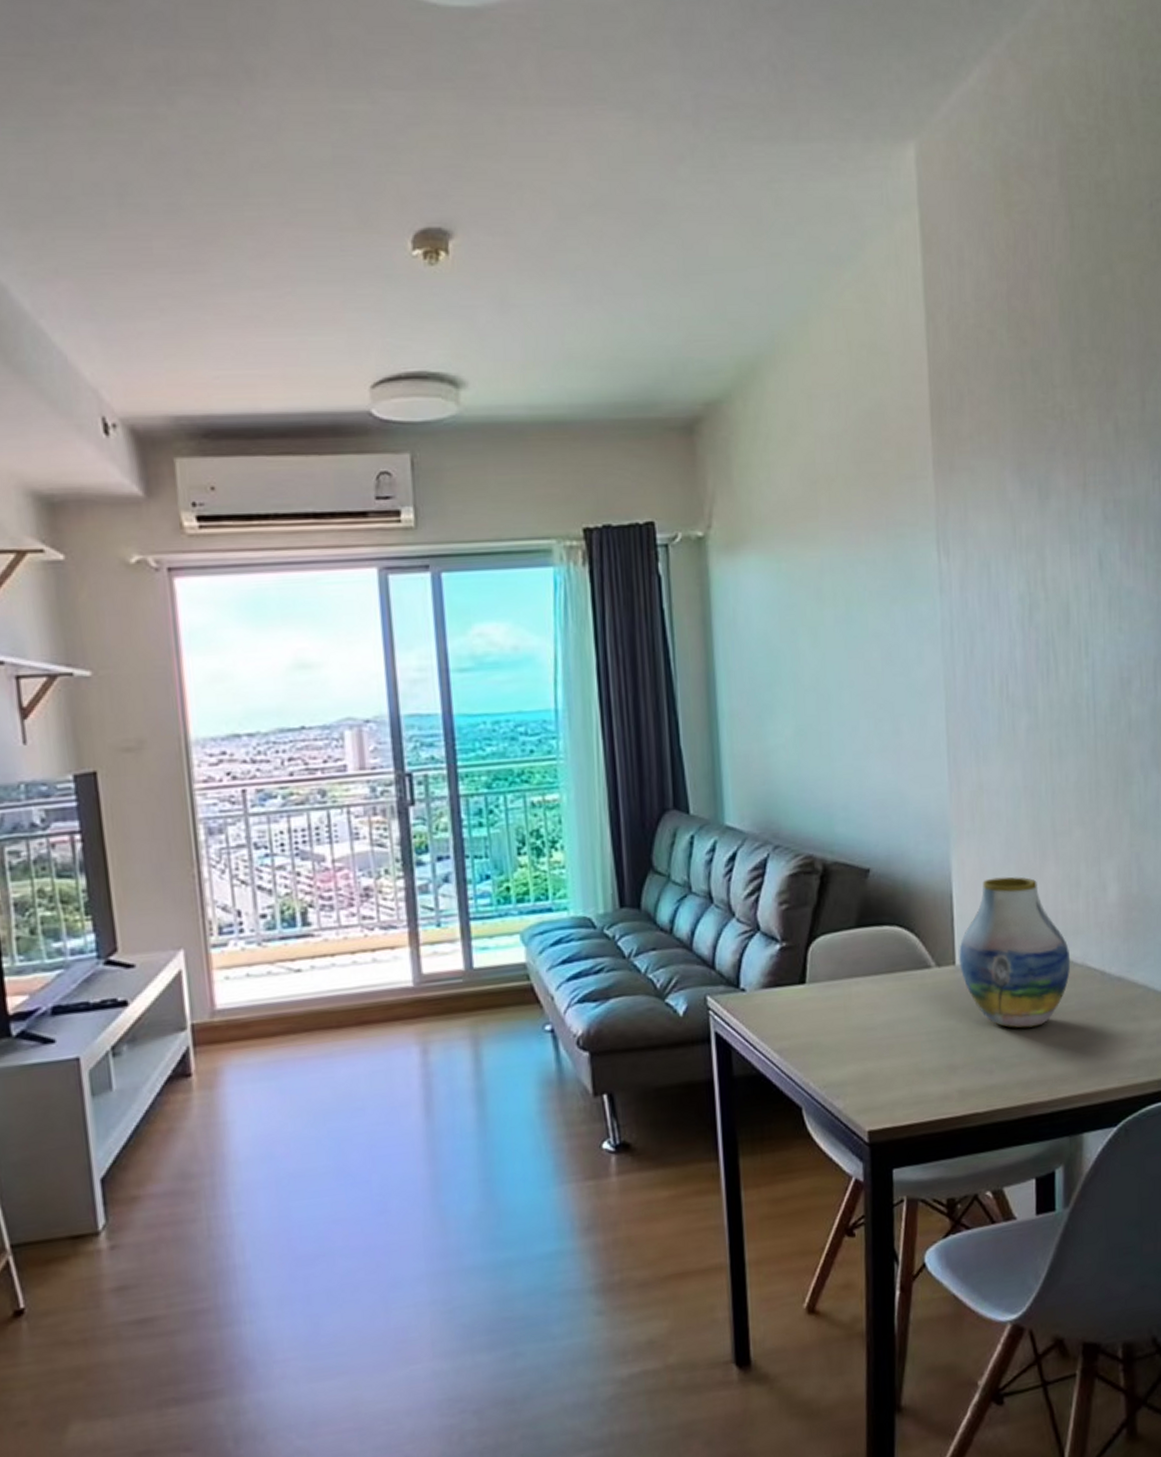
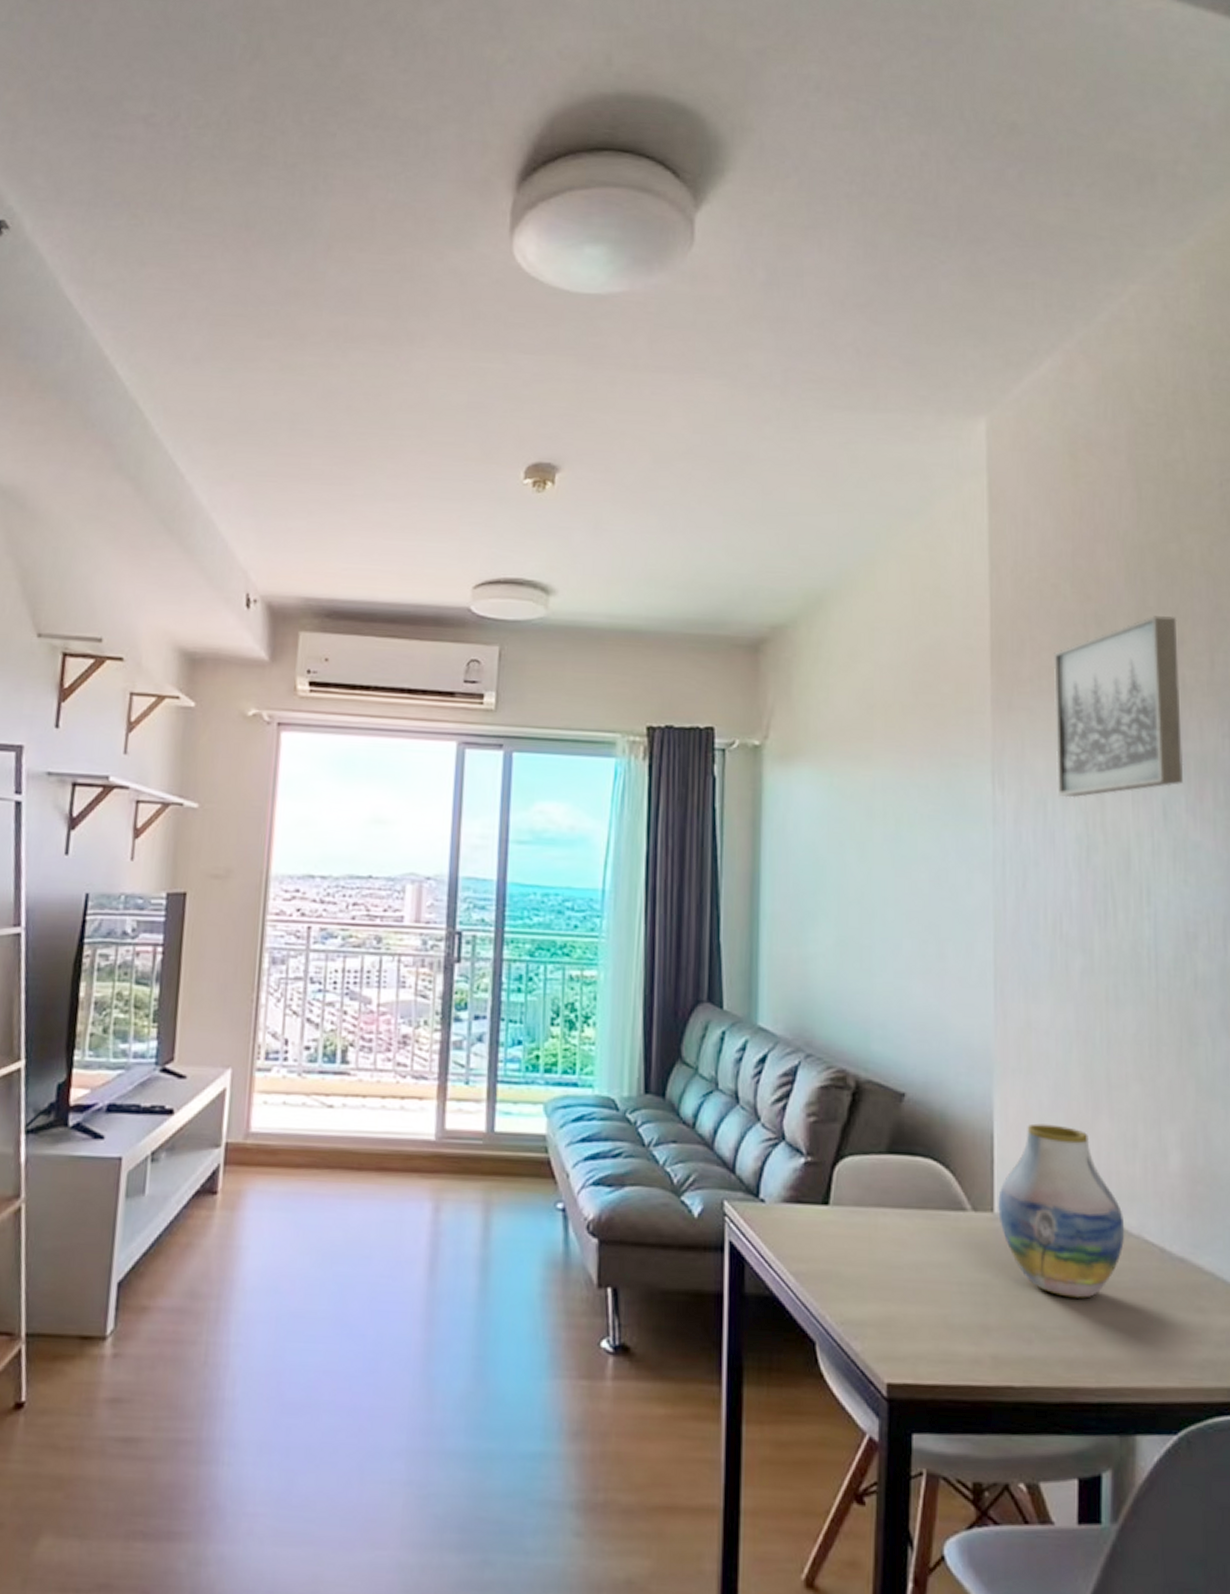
wall art: none [991,355,1118,558] -> present [1053,616,1184,798]

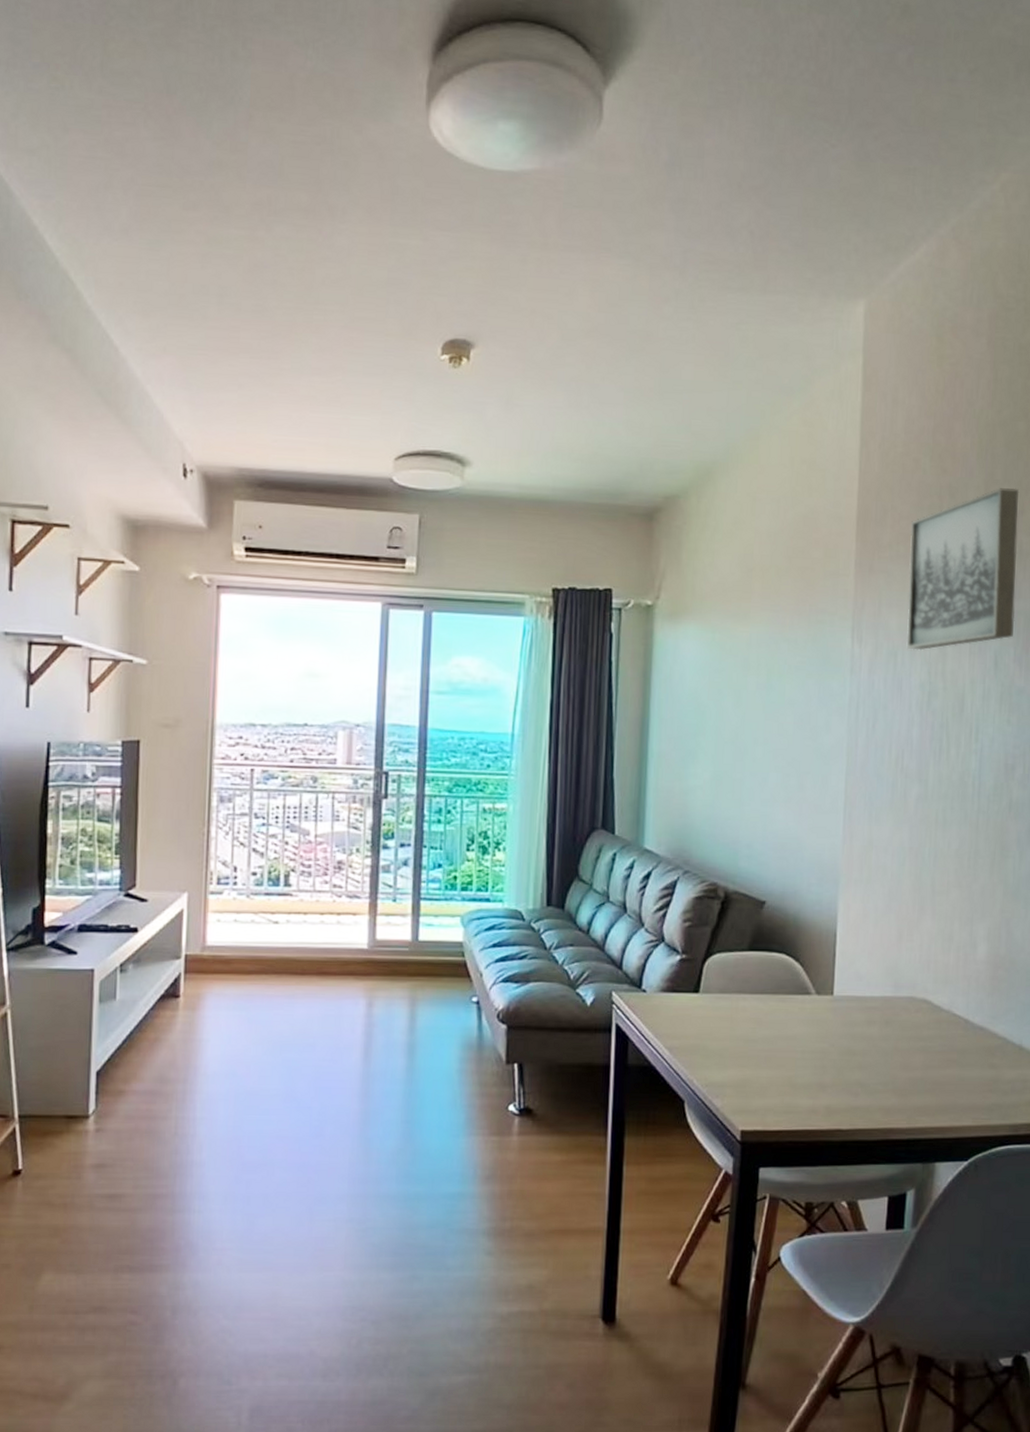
vase: present [997,1123,1125,1299] -> none [836,923,938,1060]

